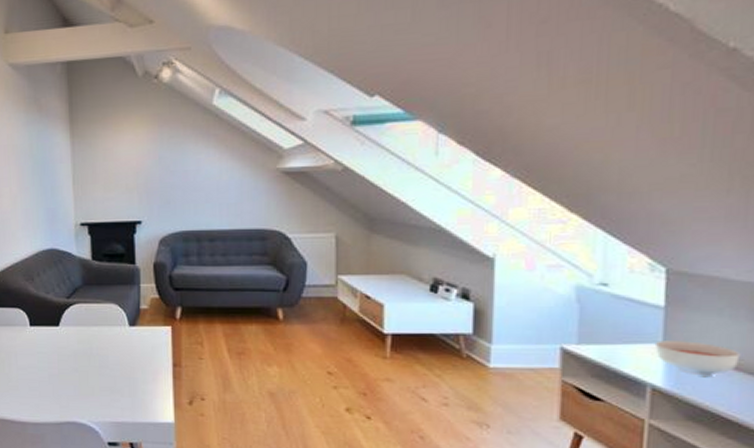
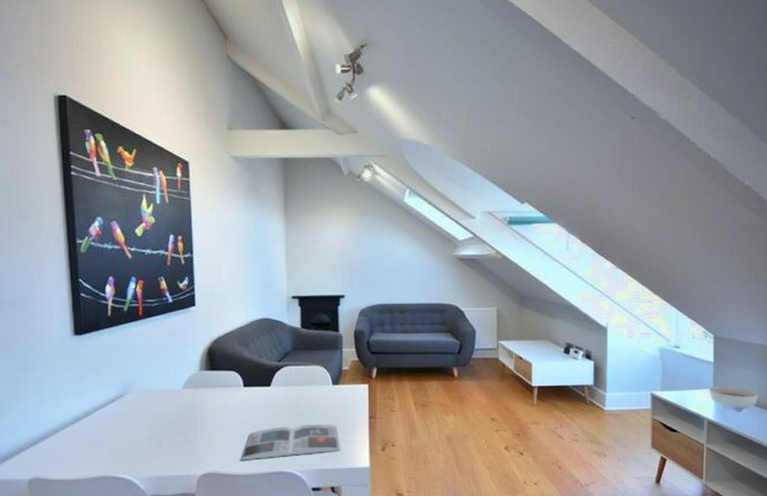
magazine: none [28,370,139,408] -> present [240,424,340,461]

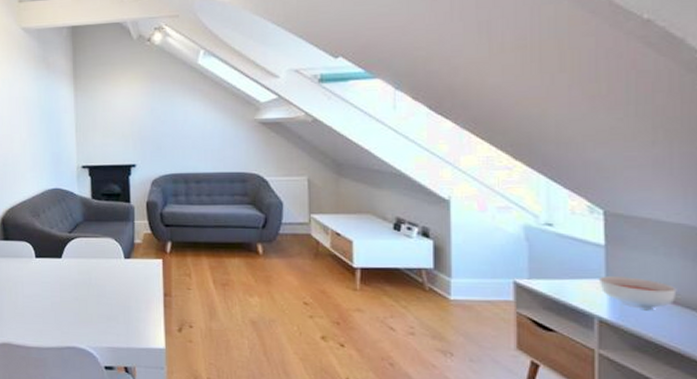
magazine: present [240,424,340,461] -> none [32,299,133,333]

